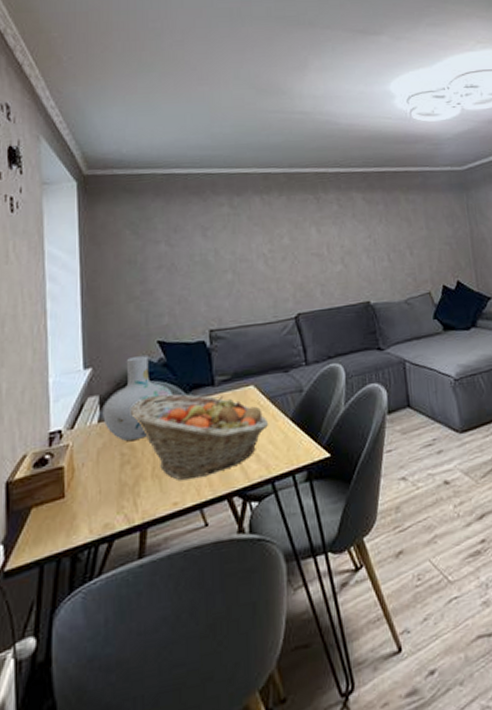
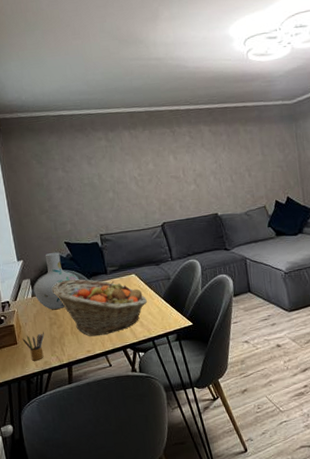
pencil box: none [75,476,110,524] -> present [23,332,44,361]

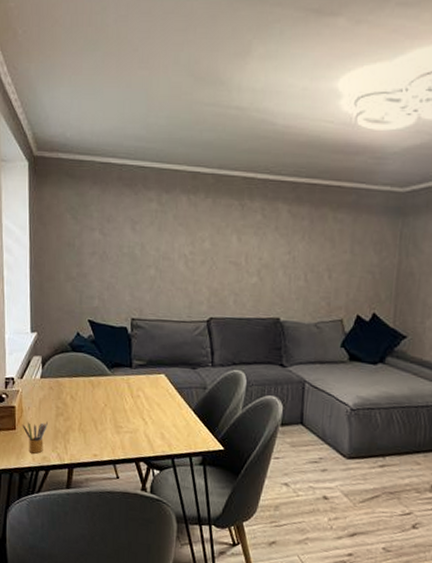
vase: present [34,252,79,309] -> none [44,330,98,399]
fruit basket: present [51,279,148,336] -> none [64,366,175,440]

